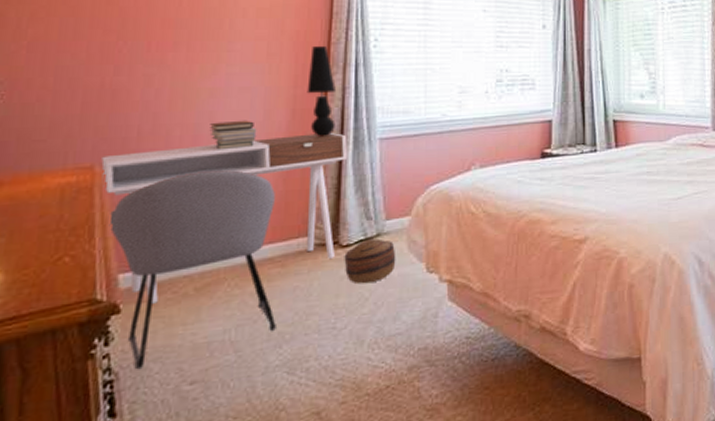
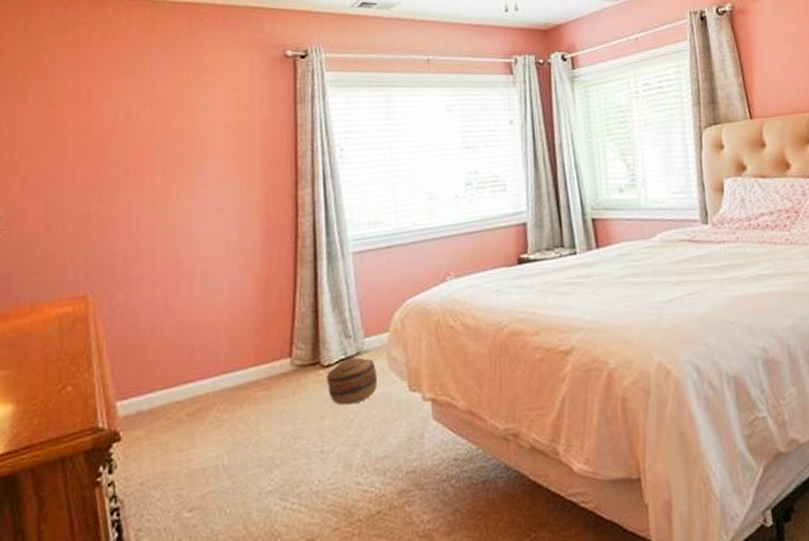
desk: present [101,133,347,304] -> none [93,249,321,431]
chair: present [109,170,276,370] -> none [104,293,266,497]
book stack: present [209,120,257,150] -> none [189,241,234,273]
table lamp: present [307,45,336,136] -> none [278,159,308,254]

